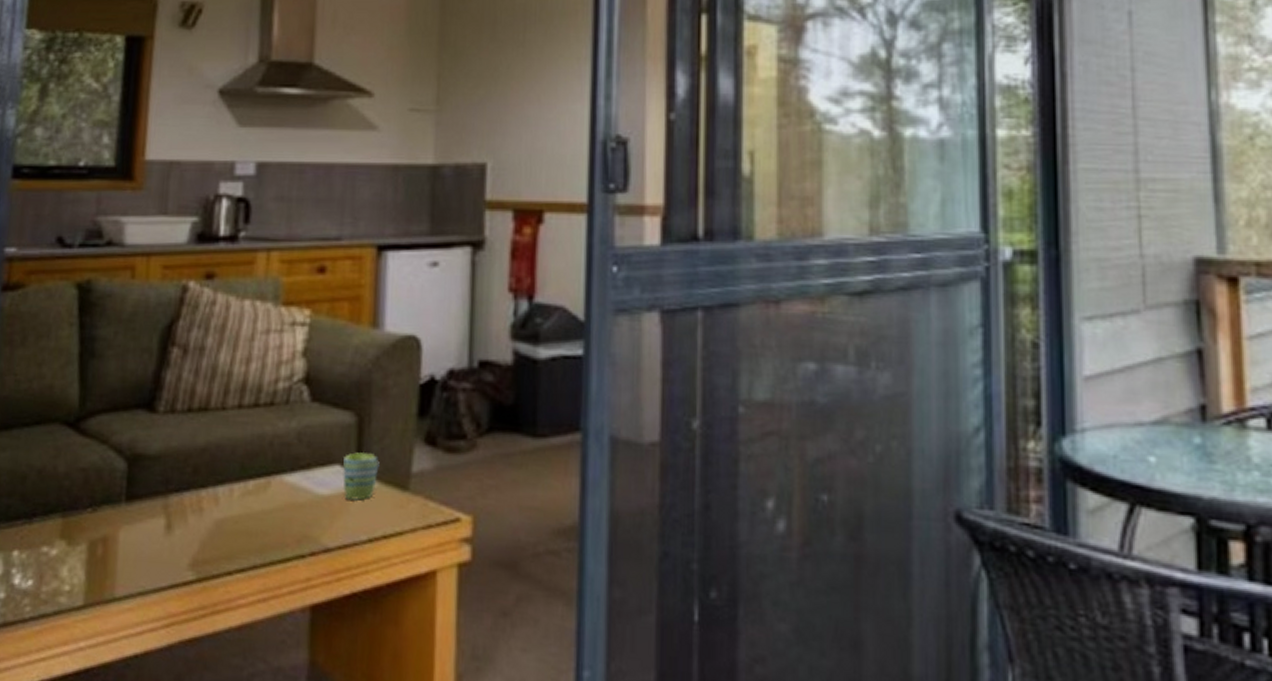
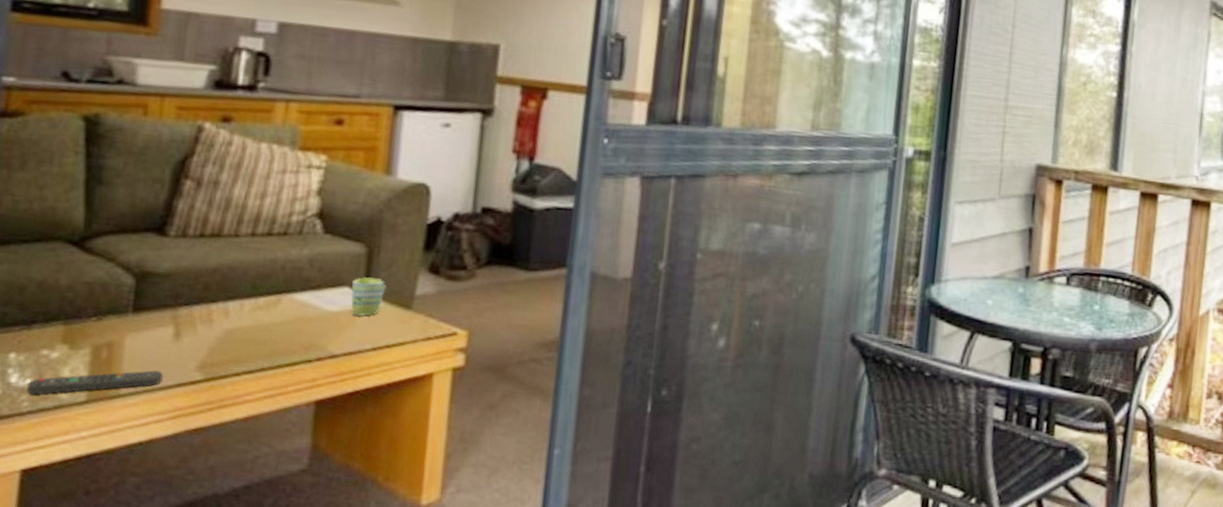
remote control: none [28,569,156,599] -> present [26,370,163,395]

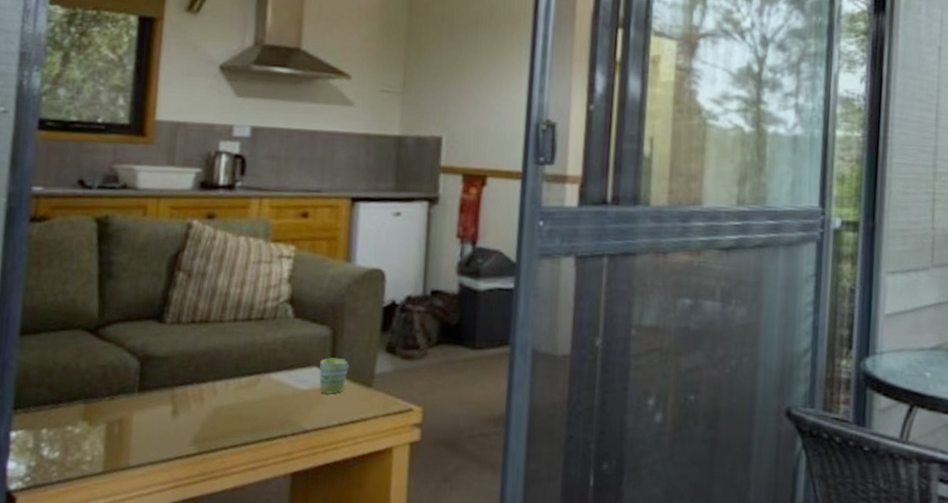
remote control: present [26,370,163,395] -> none [56,444,164,467]

